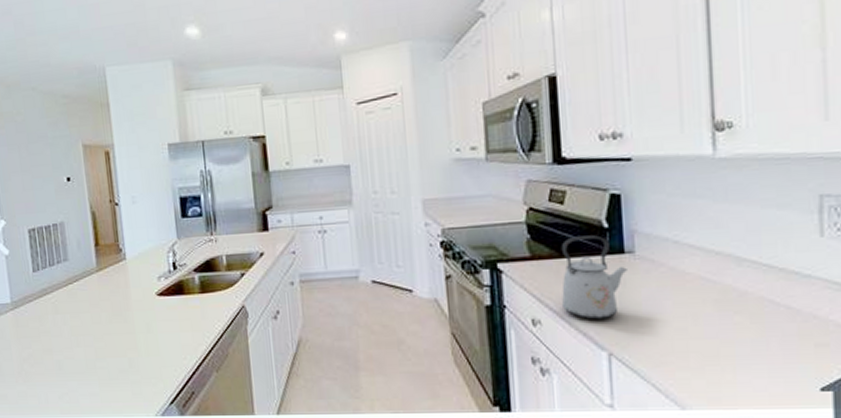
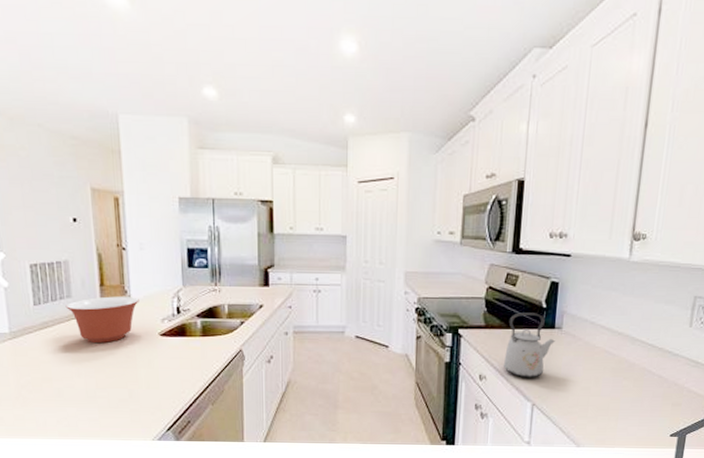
mixing bowl: none [63,255,135,308] -> present [65,296,139,343]

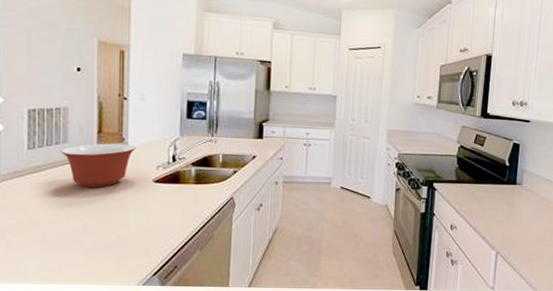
kettle: present [504,312,555,378] -> none [472,169,516,229]

